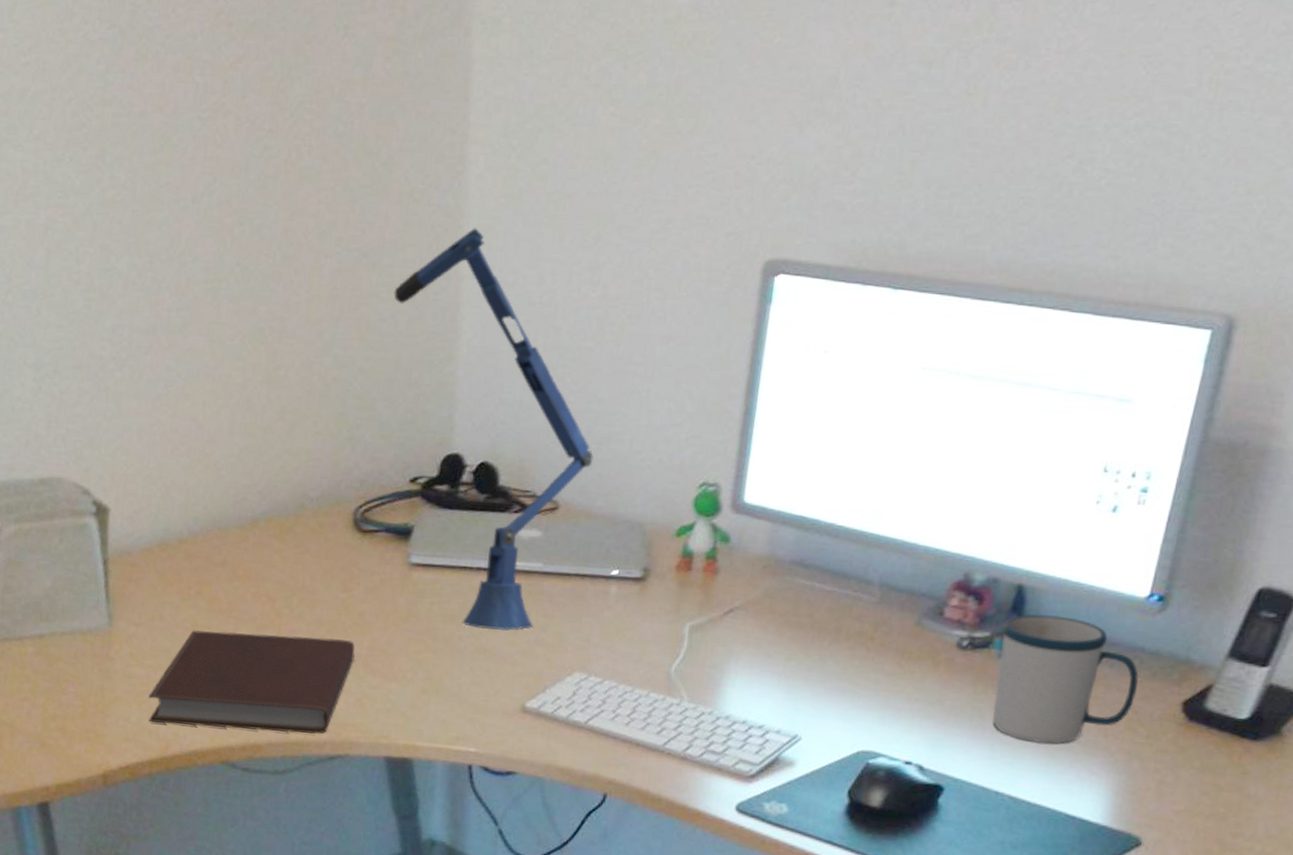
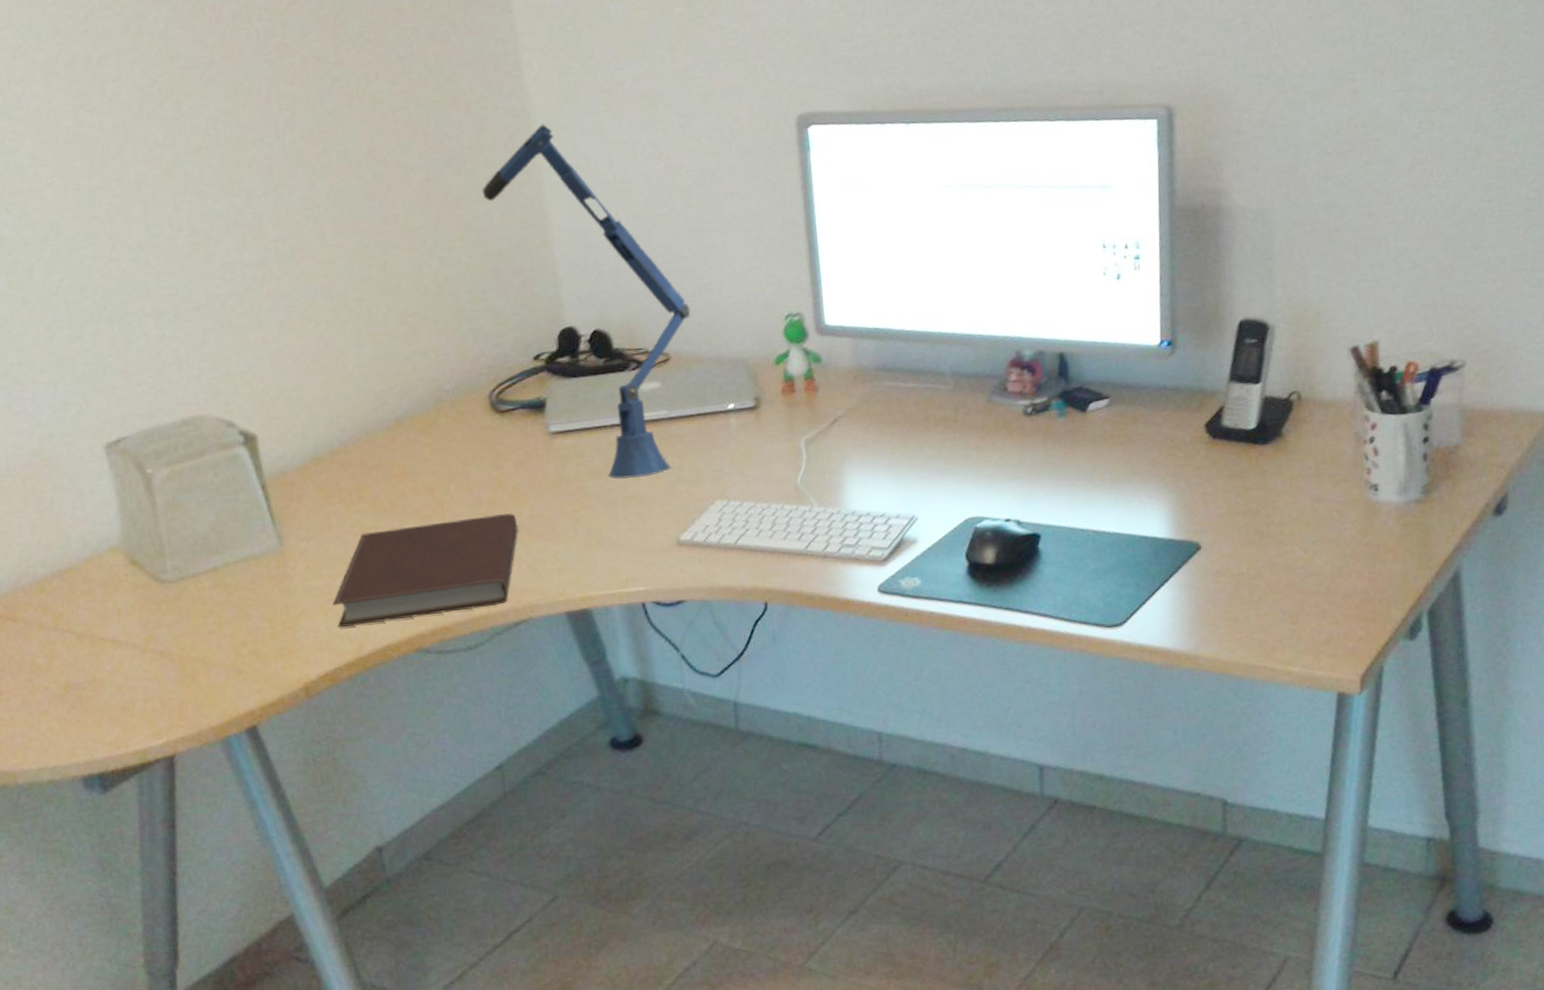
mug: present [992,614,1139,744] -> none [1055,372,1169,482]

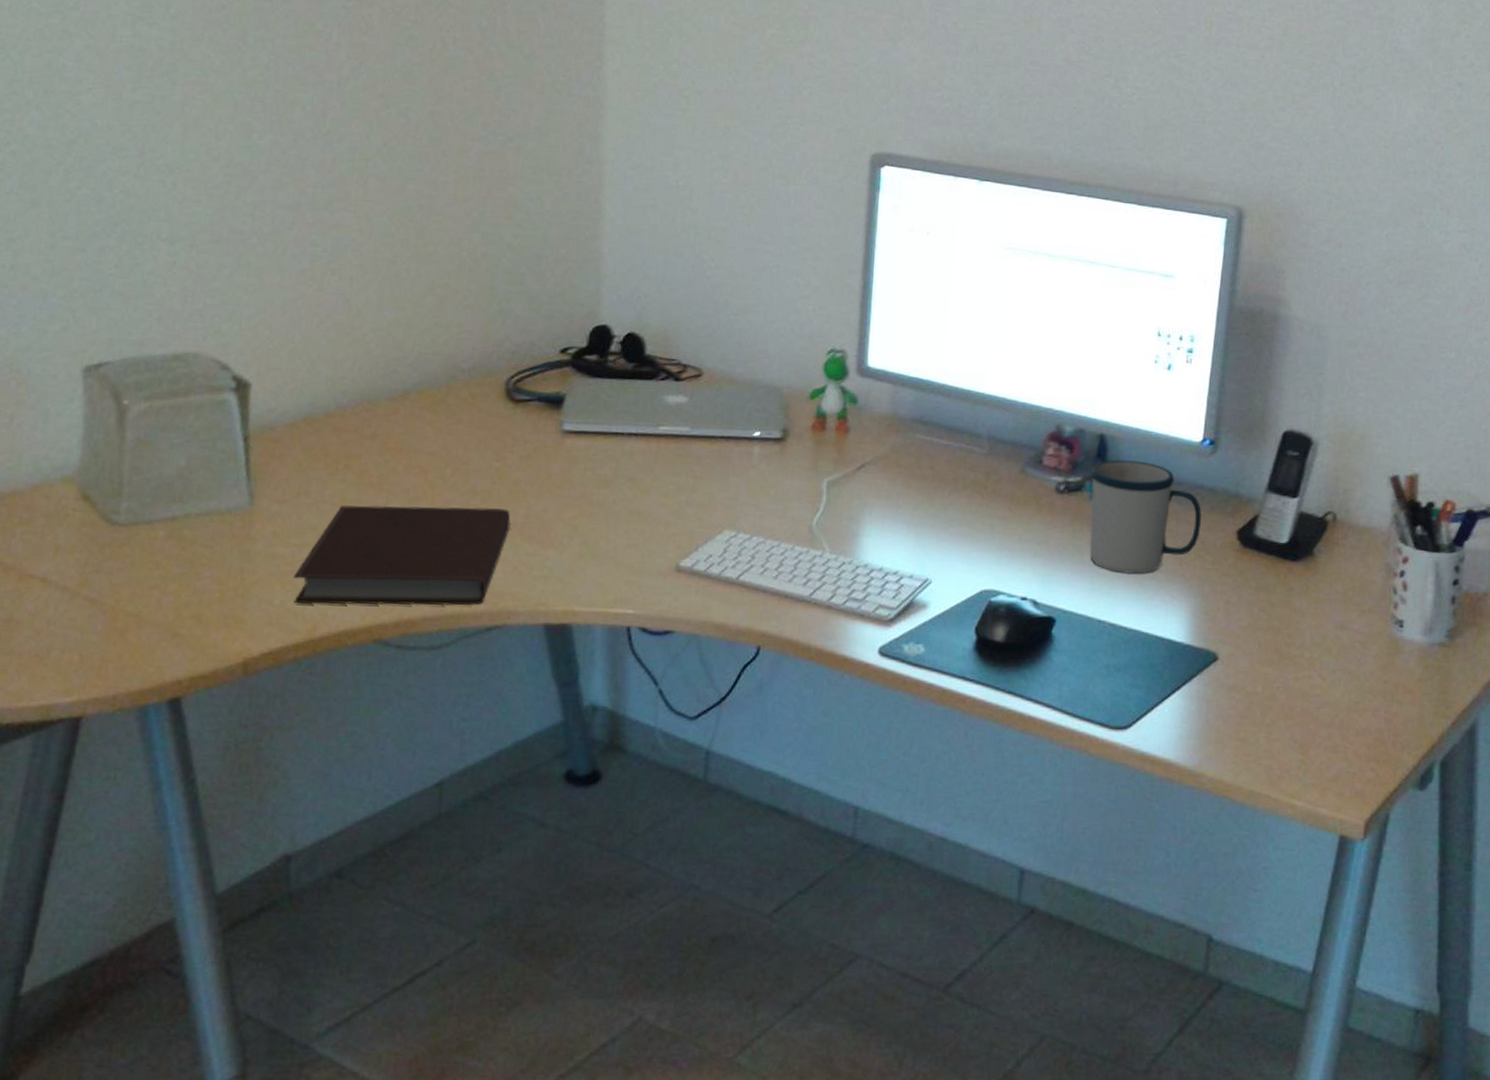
desk lamp: present [482,124,691,480] -> none [539,118,732,494]
mug: none [1055,372,1169,482] -> present [1089,459,1201,575]

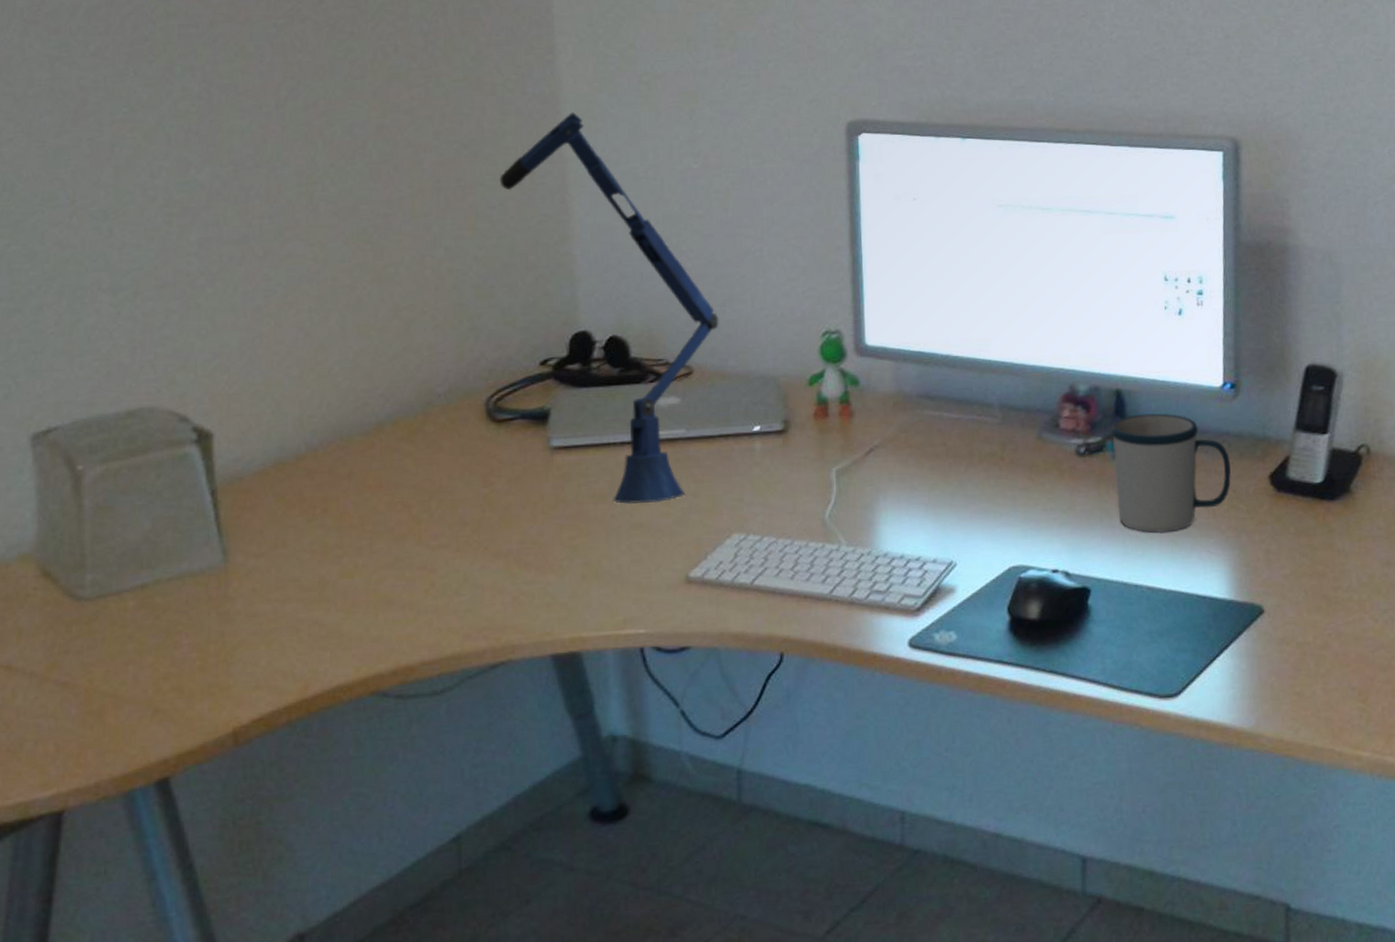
notebook: present [293,505,511,606] -> none [278,537,505,663]
desk lamp: none [539,118,732,494] -> present [499,112,719,505]

